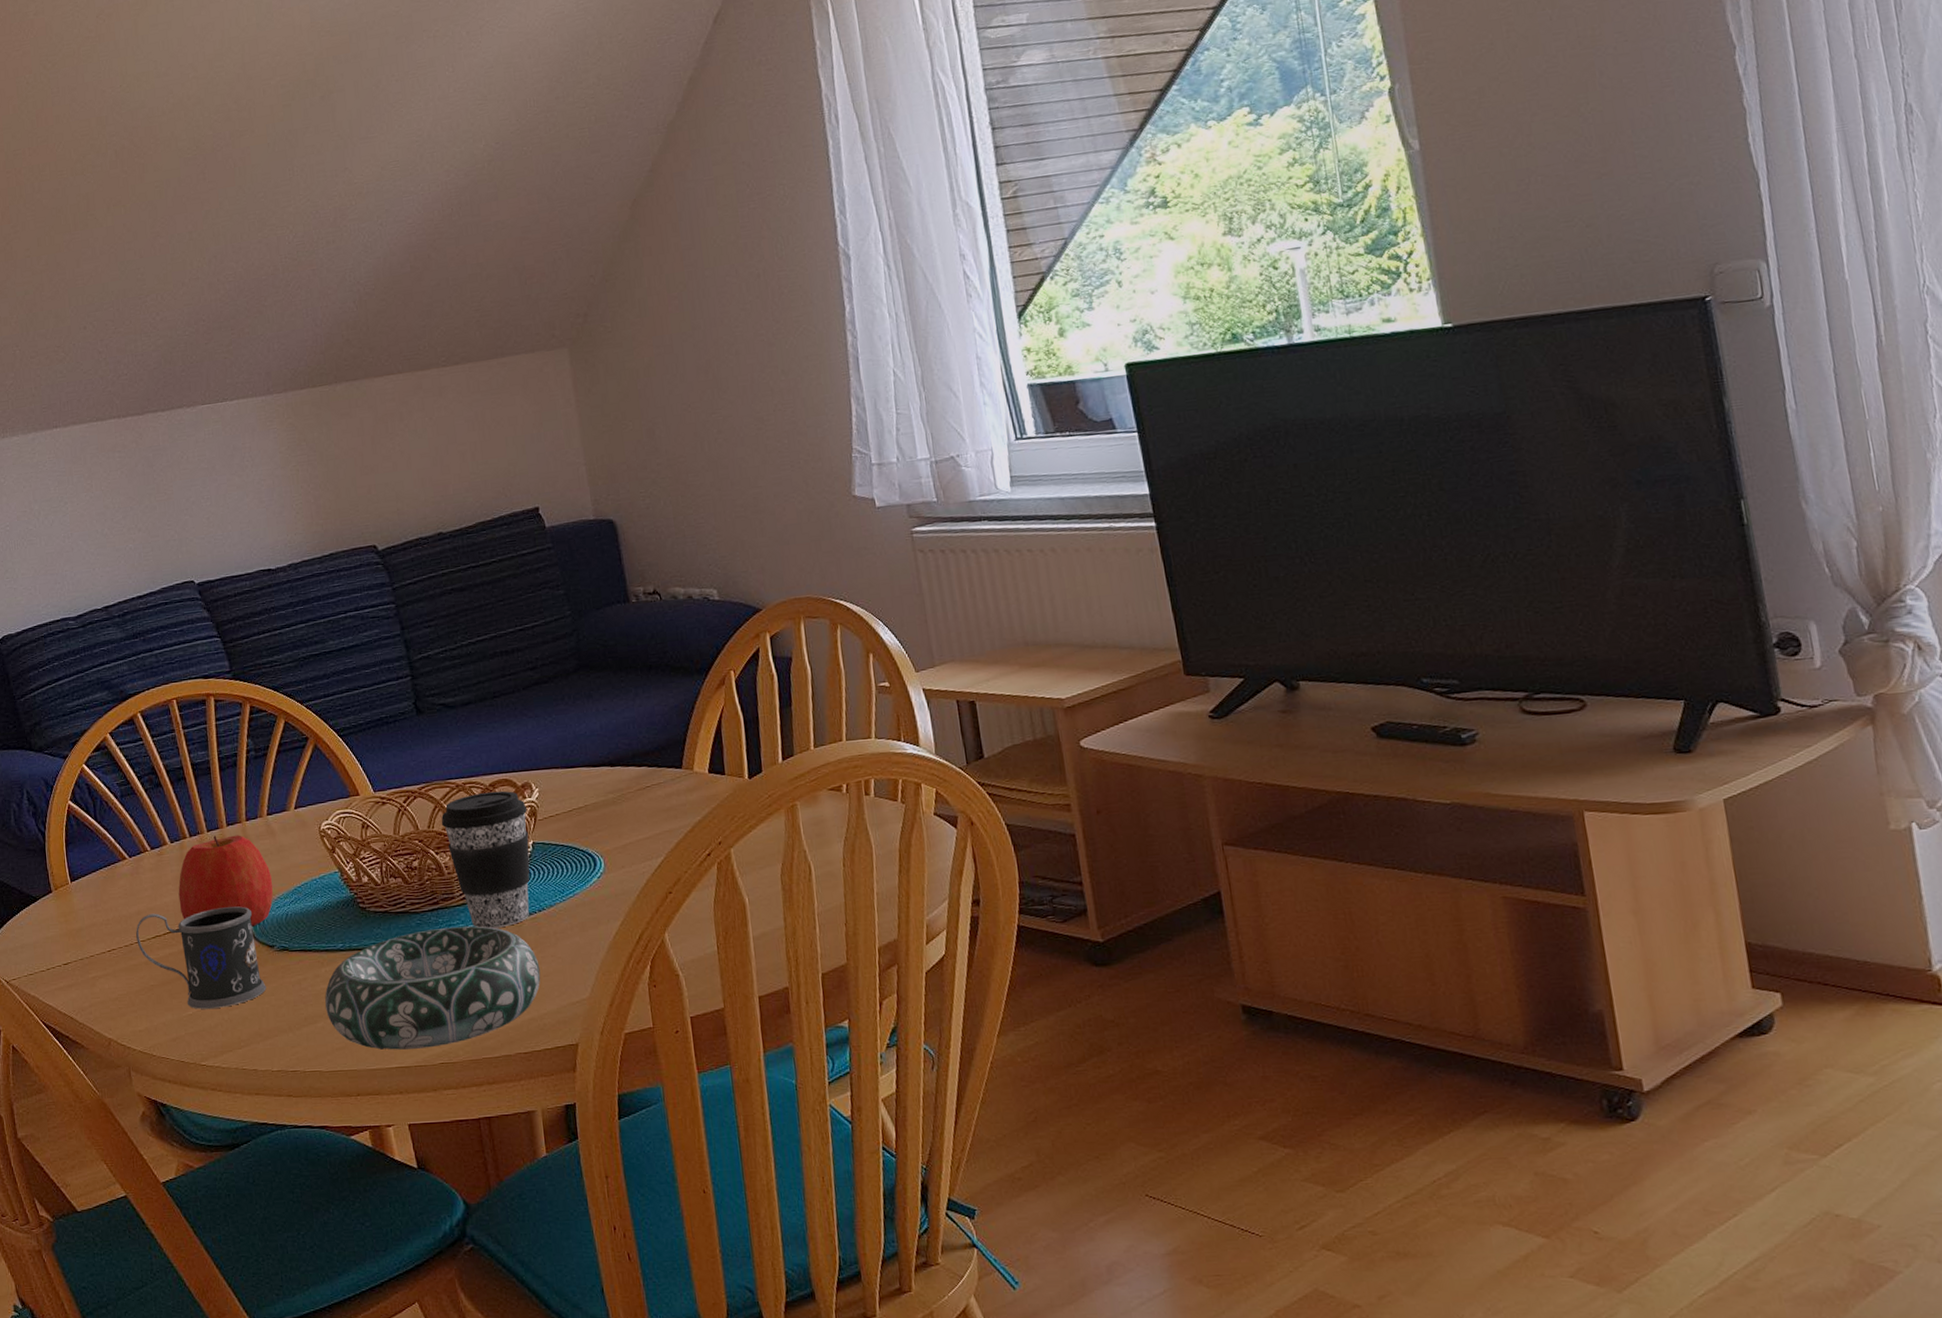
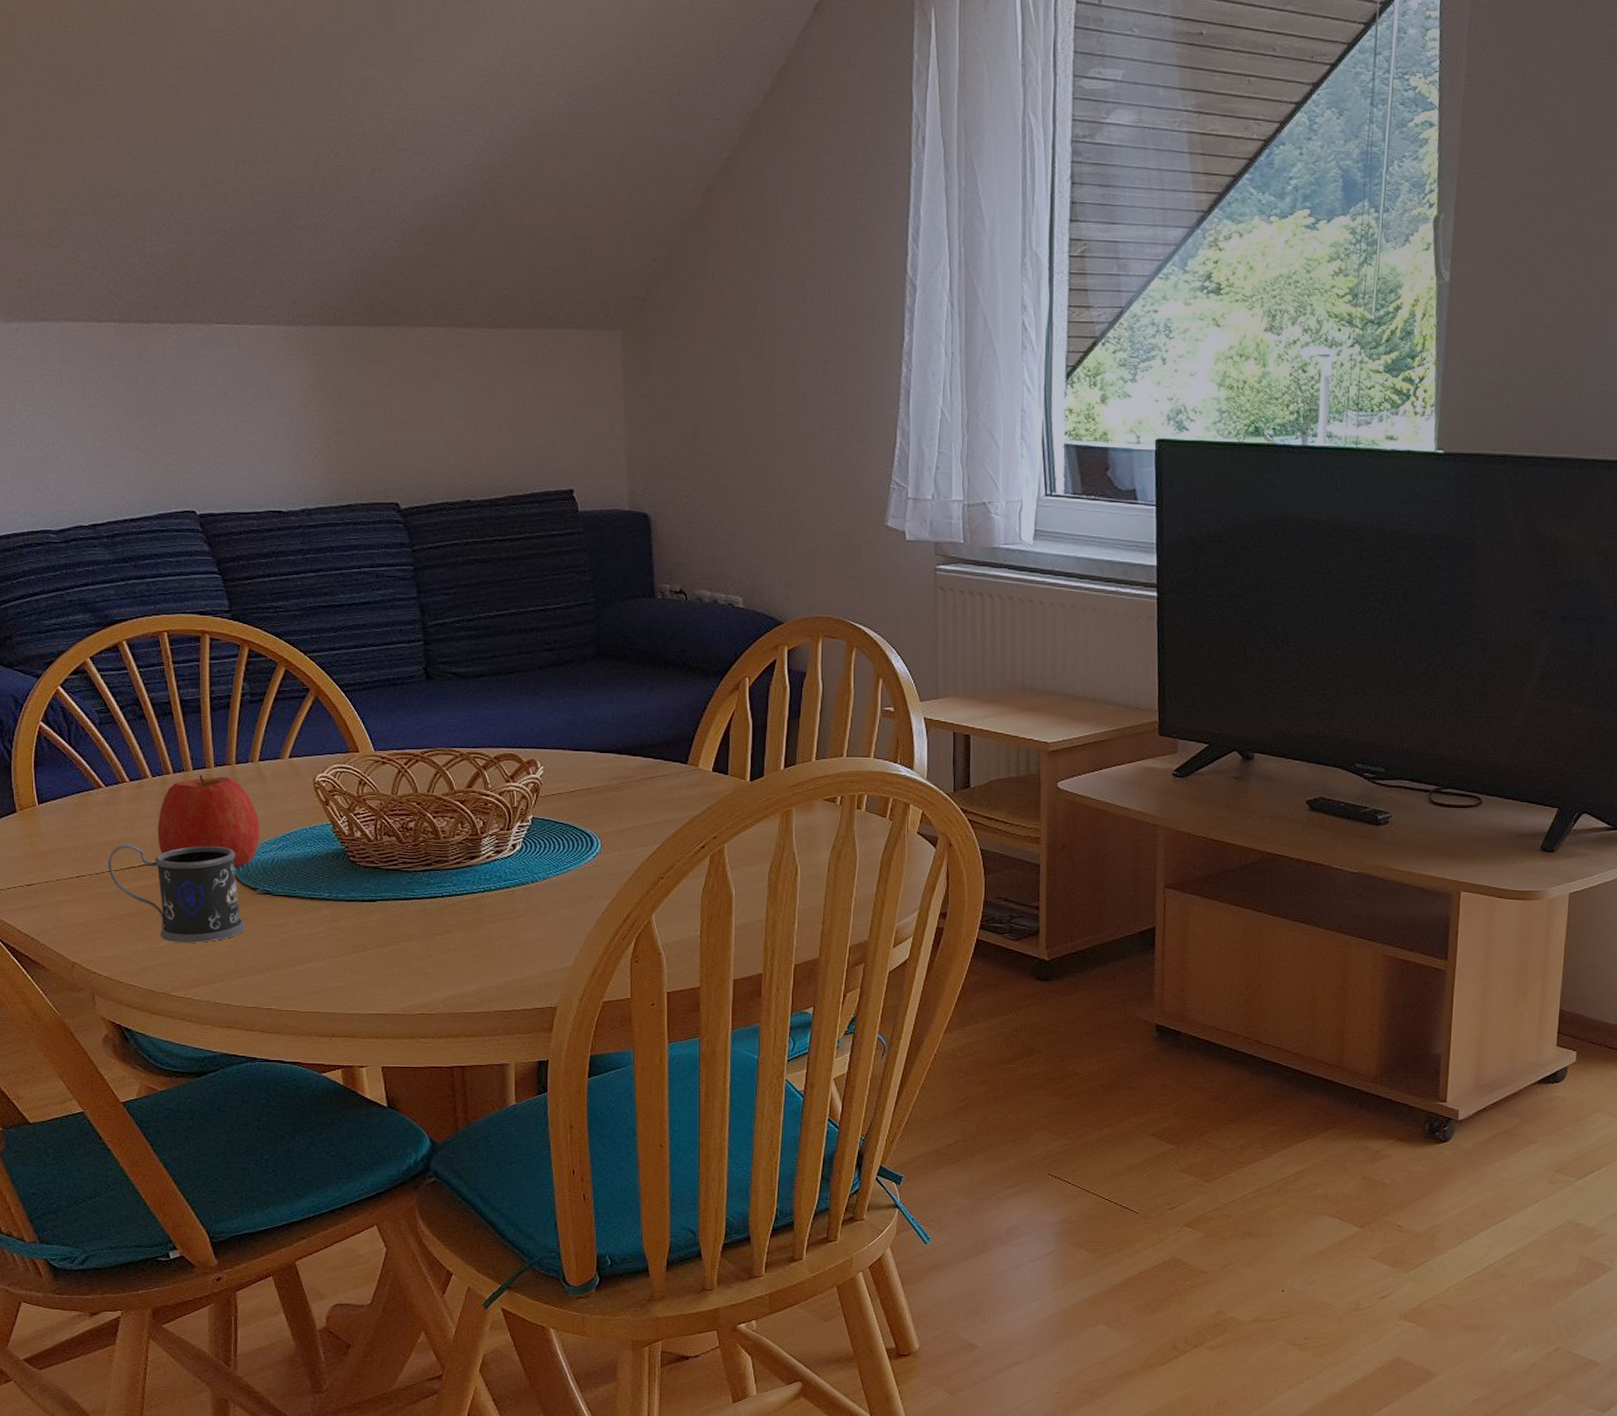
decorative bowl: present [325,926,541,1050] -> none [307,889,527,999]
coffee cup: present [441,790,530,929] -> none [441,764,530,894]

